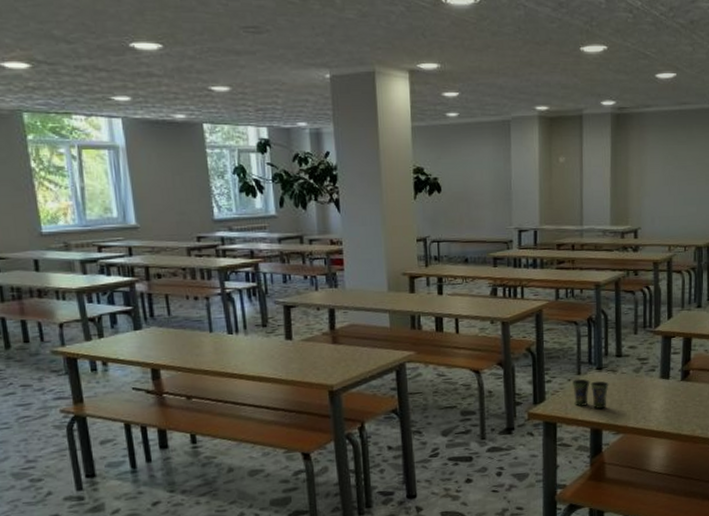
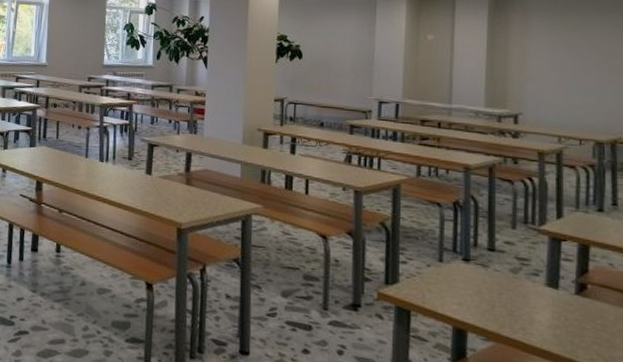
cup: present [571,378,609,409] -> none [431,266,478,307]

